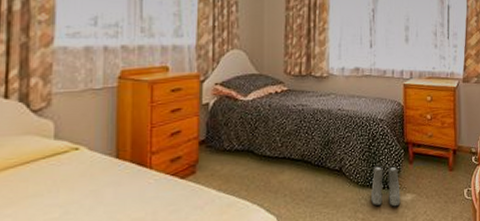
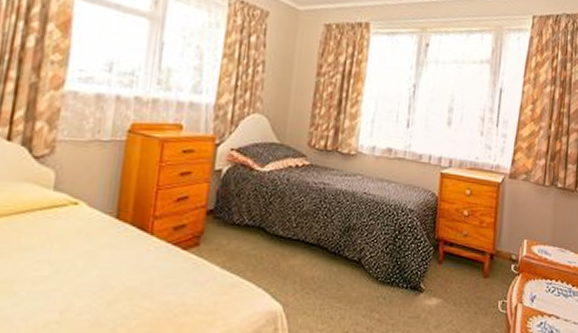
boots: present [371,165,401,207] -> none [390,261,425,311]

